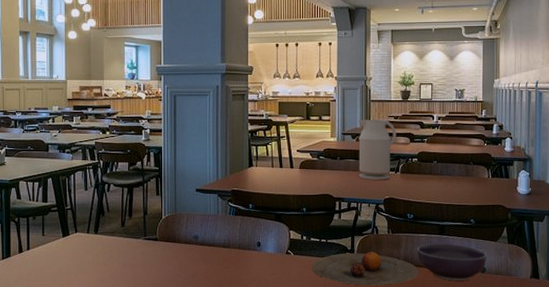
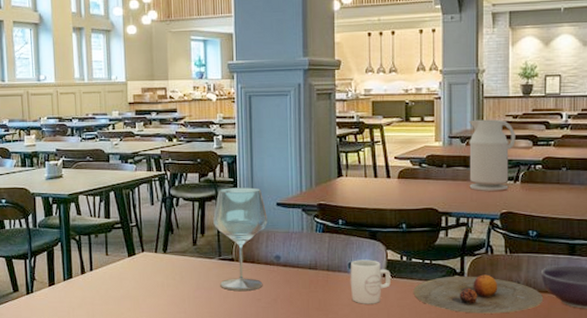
wine glass: none [140,175,188,268] -> present [213,187,267,292]
mug: none [258,239,293,278] -> present [350,260,391,304]

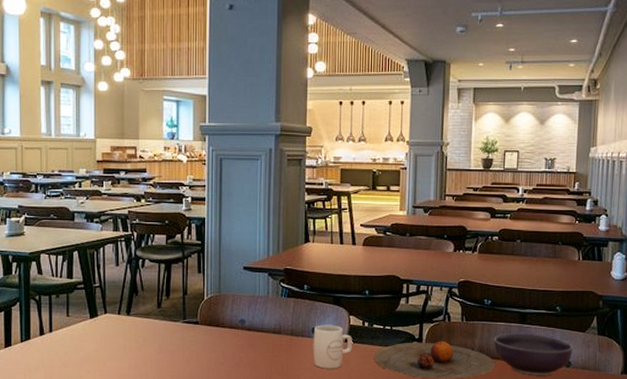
wine glass: present [213,187,267,292] -> none [179,250,234,355]
water jug: present [469,119,516,192] -> none [430,191,475,261]

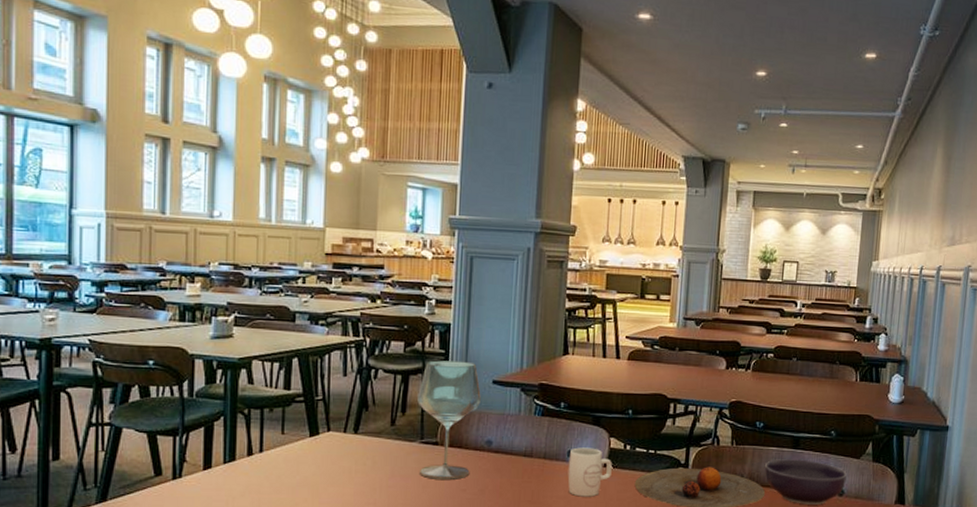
wine glass: none [179,250,234,355] -> present [417,360,481,481]

